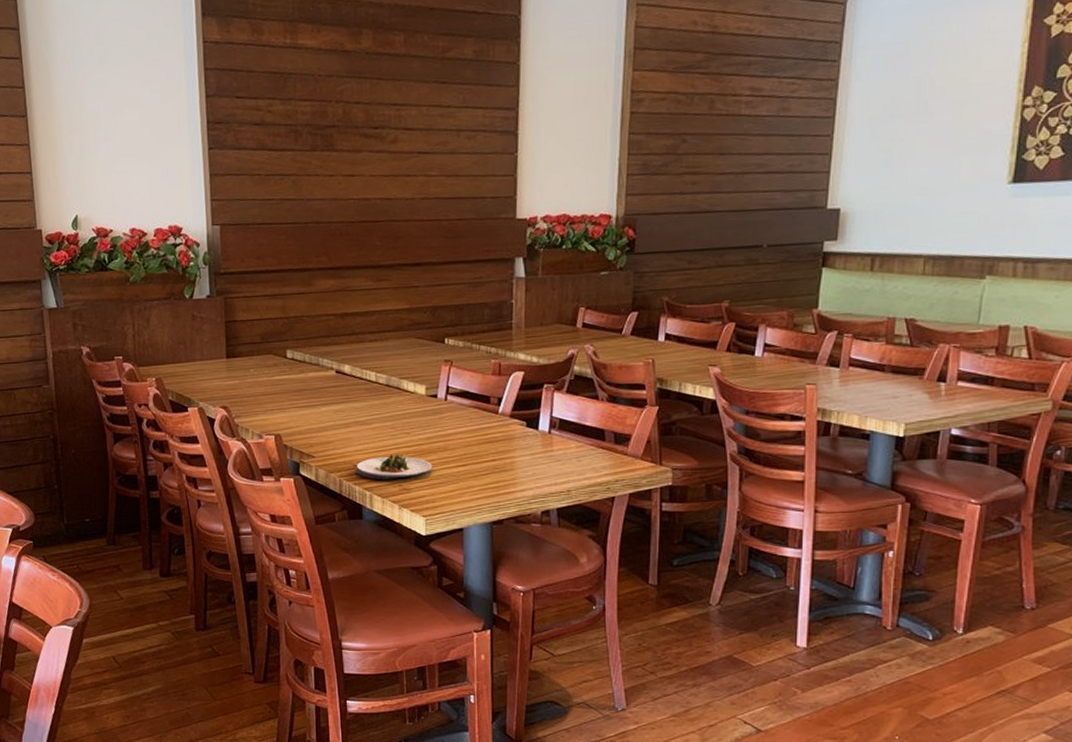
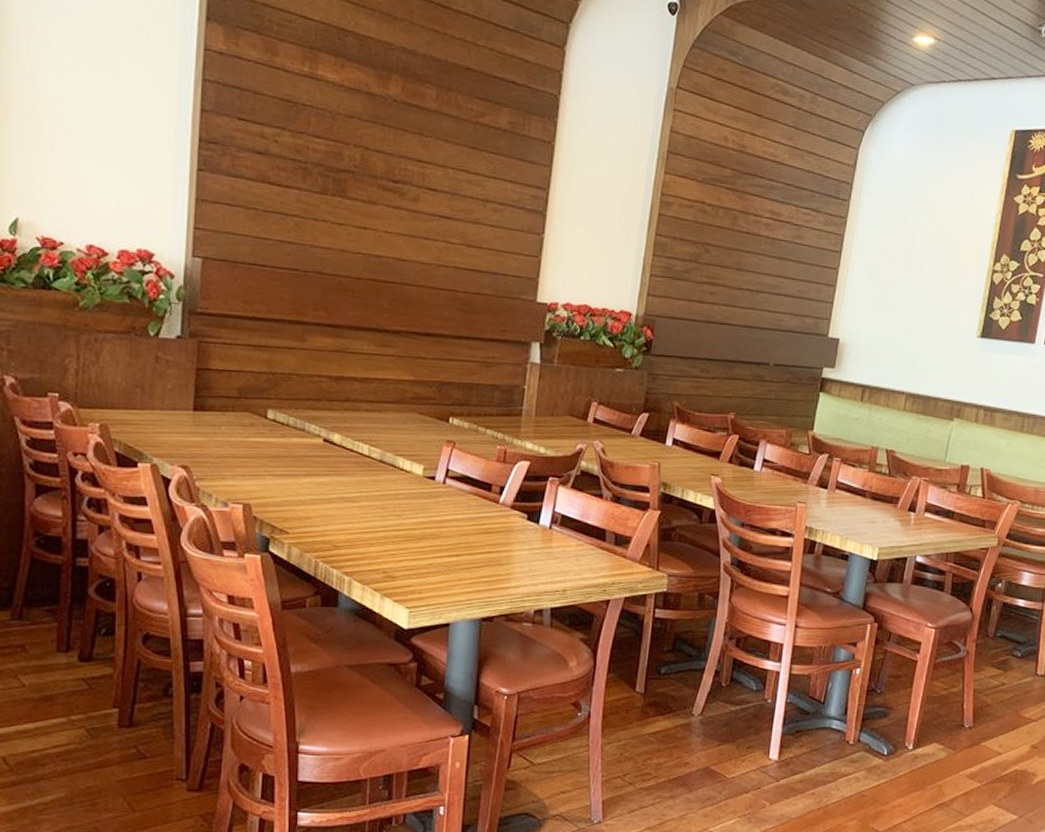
salad plate: present [355,453,433,480] -> none [334,536,423,566]

